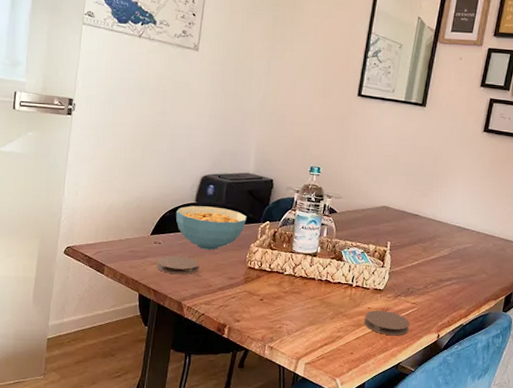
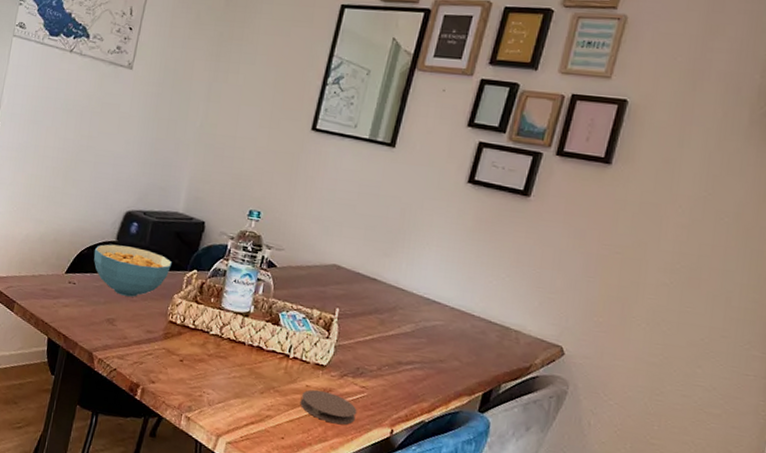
coaster: present [156,256,200,275] -> none [68,298,116,322]

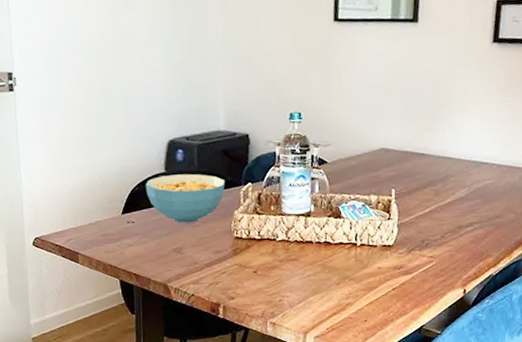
coaster: present [300,389,357,425] -> none [375,268,430,297]

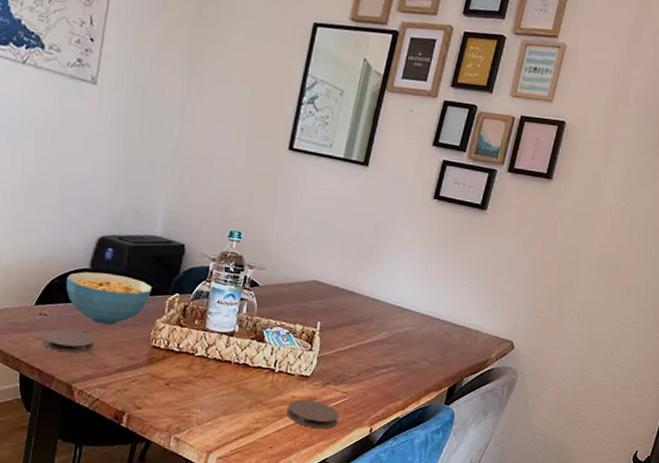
coaster: none [133,233,181,255] -> present [41,330,94,353]
coaster: none [375,268,430,297] -> present [287,399,340,429]

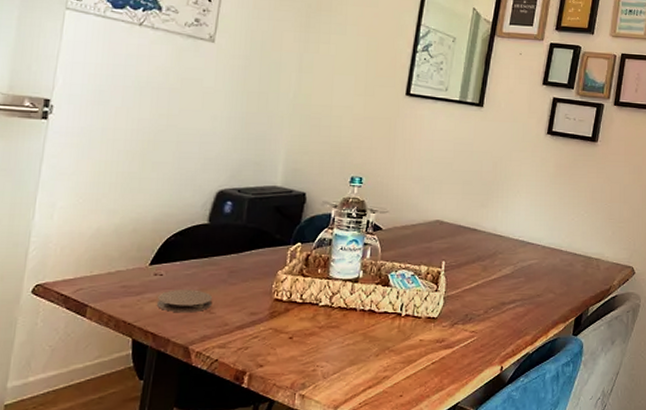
cereal bowl: present [66,271,152,325] -> none [182,227,273,280]
coaster: present [287,399,340,429] -> none [415,342,469,372]

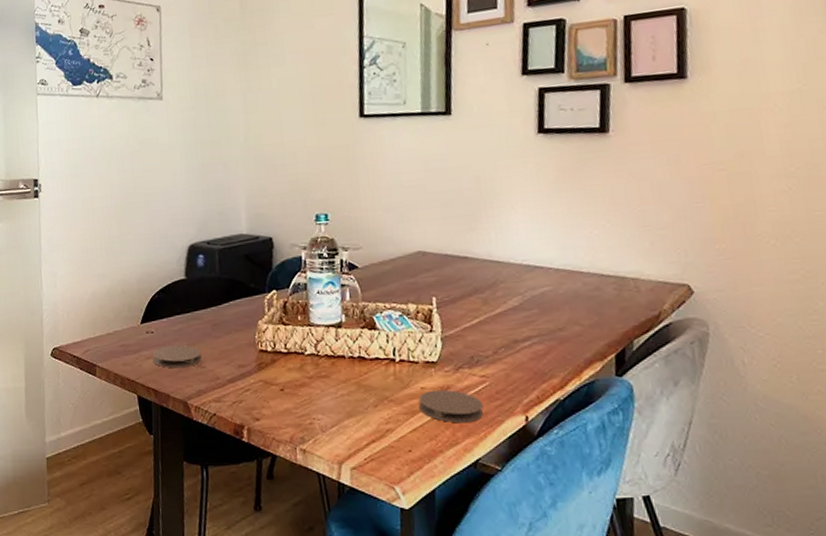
coaster: none [415,342,469,372] -> present [419,389,483,423]

